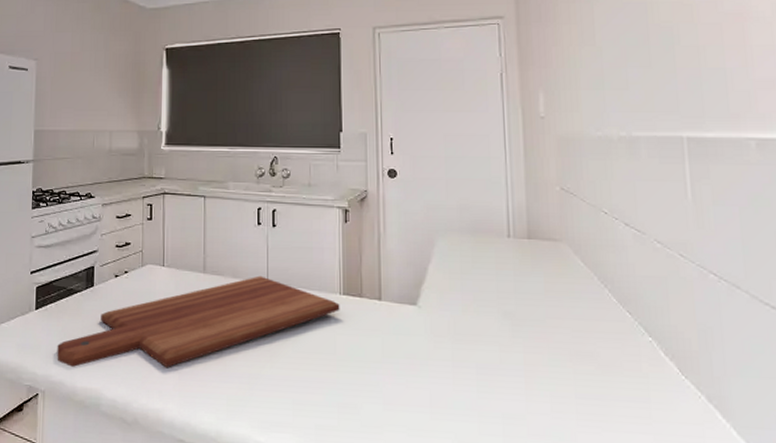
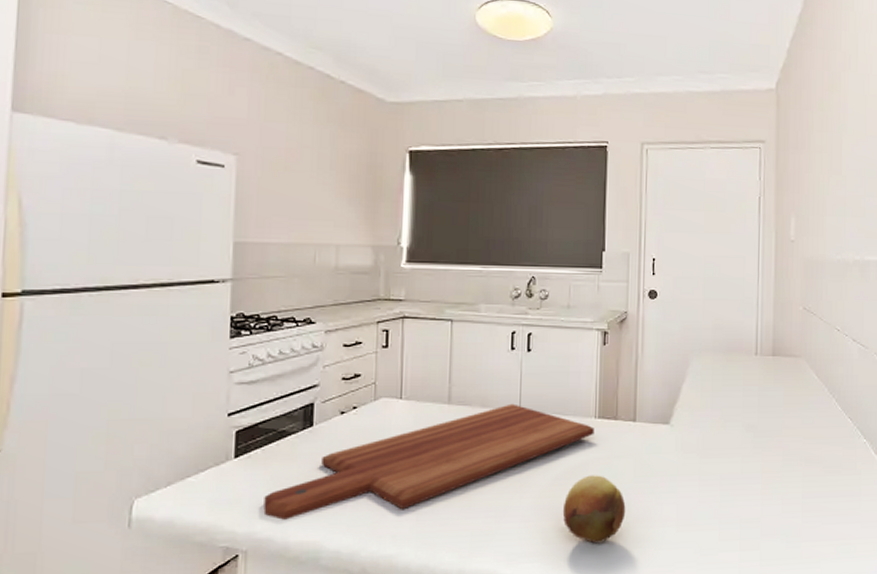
fruit: none [311,351,376,422] -> present [562,475,626,544]

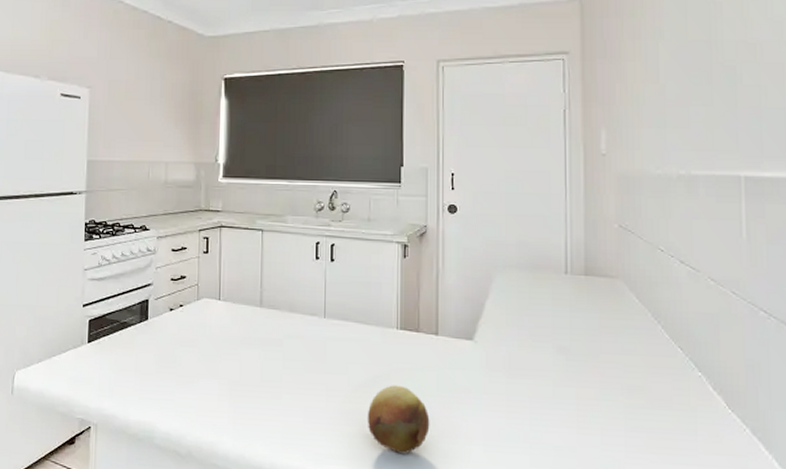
cutting board: present [263,403,595,520] -> none [110,310,397,401]

